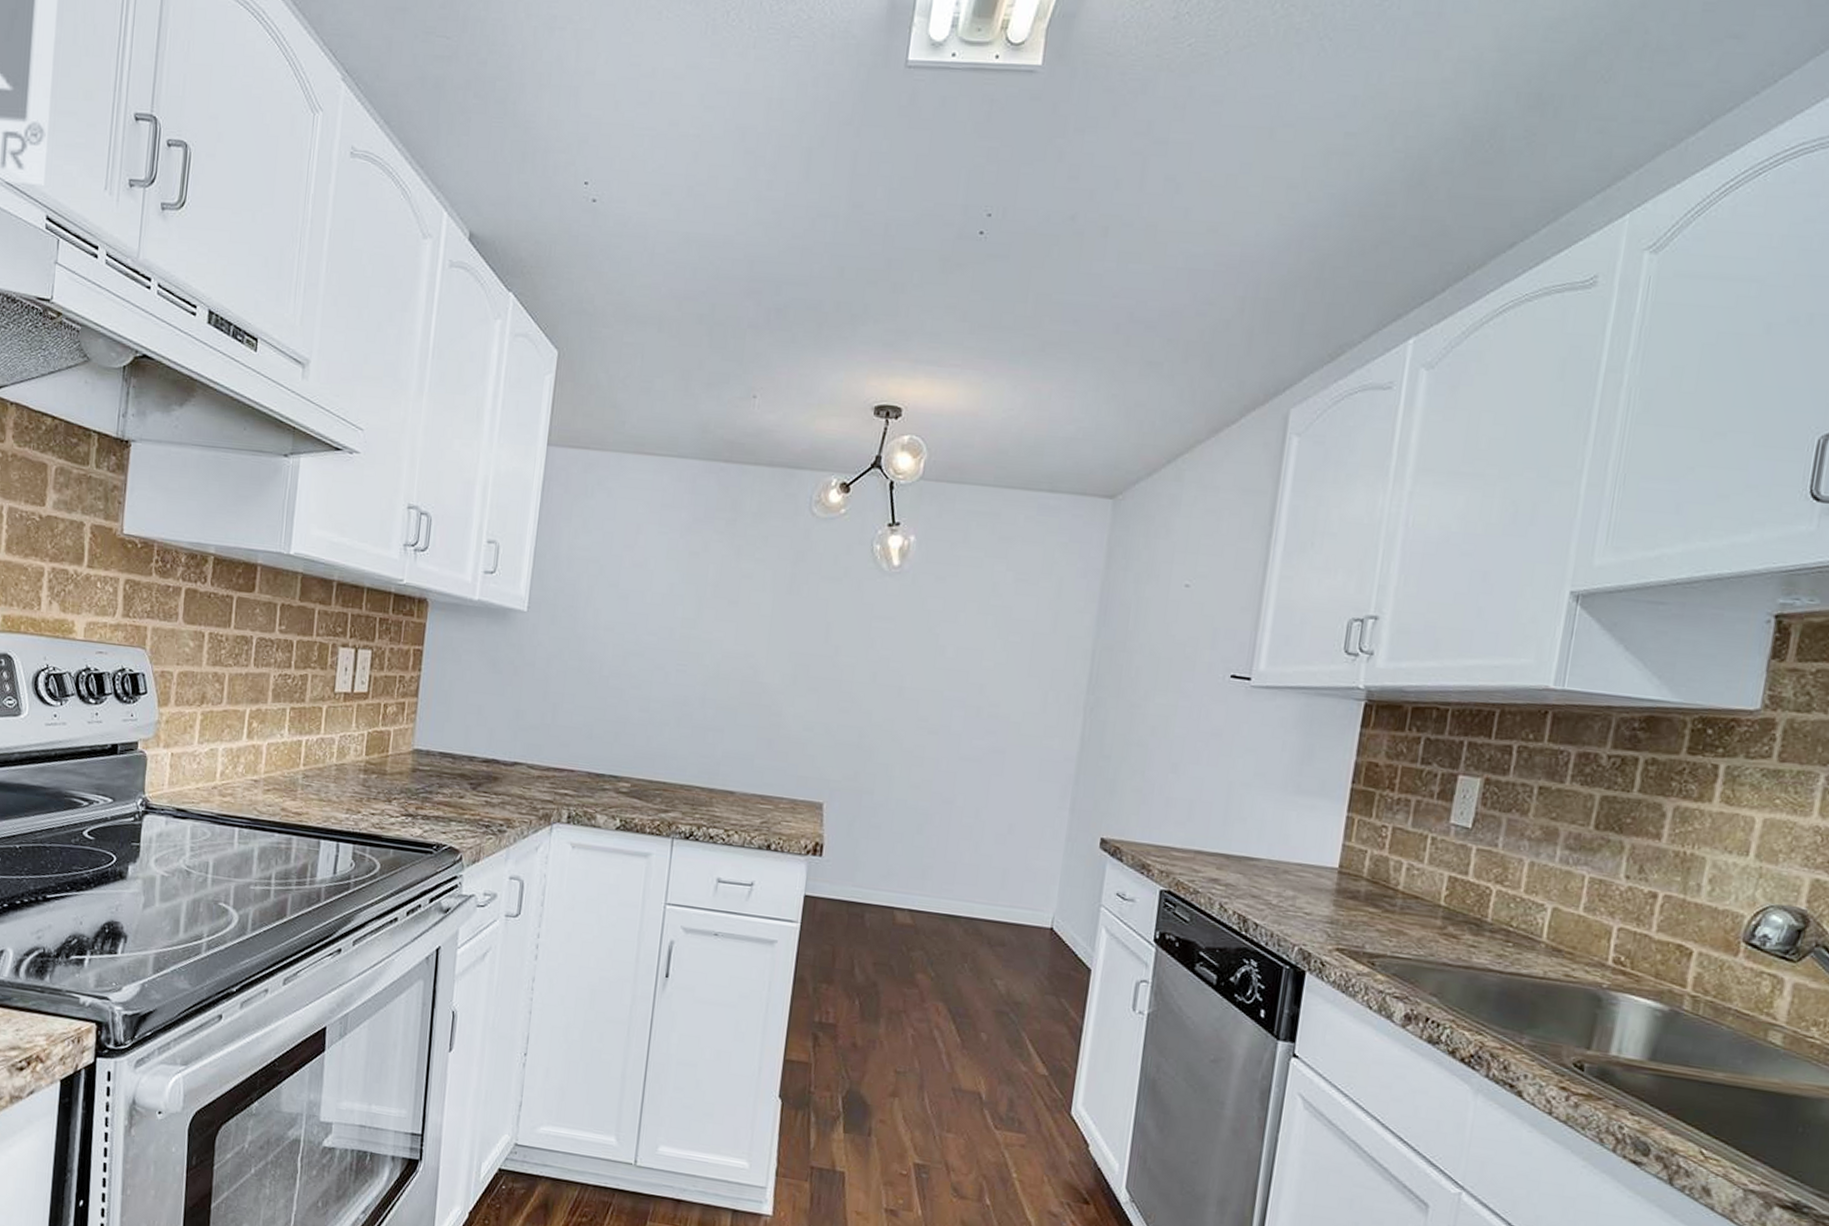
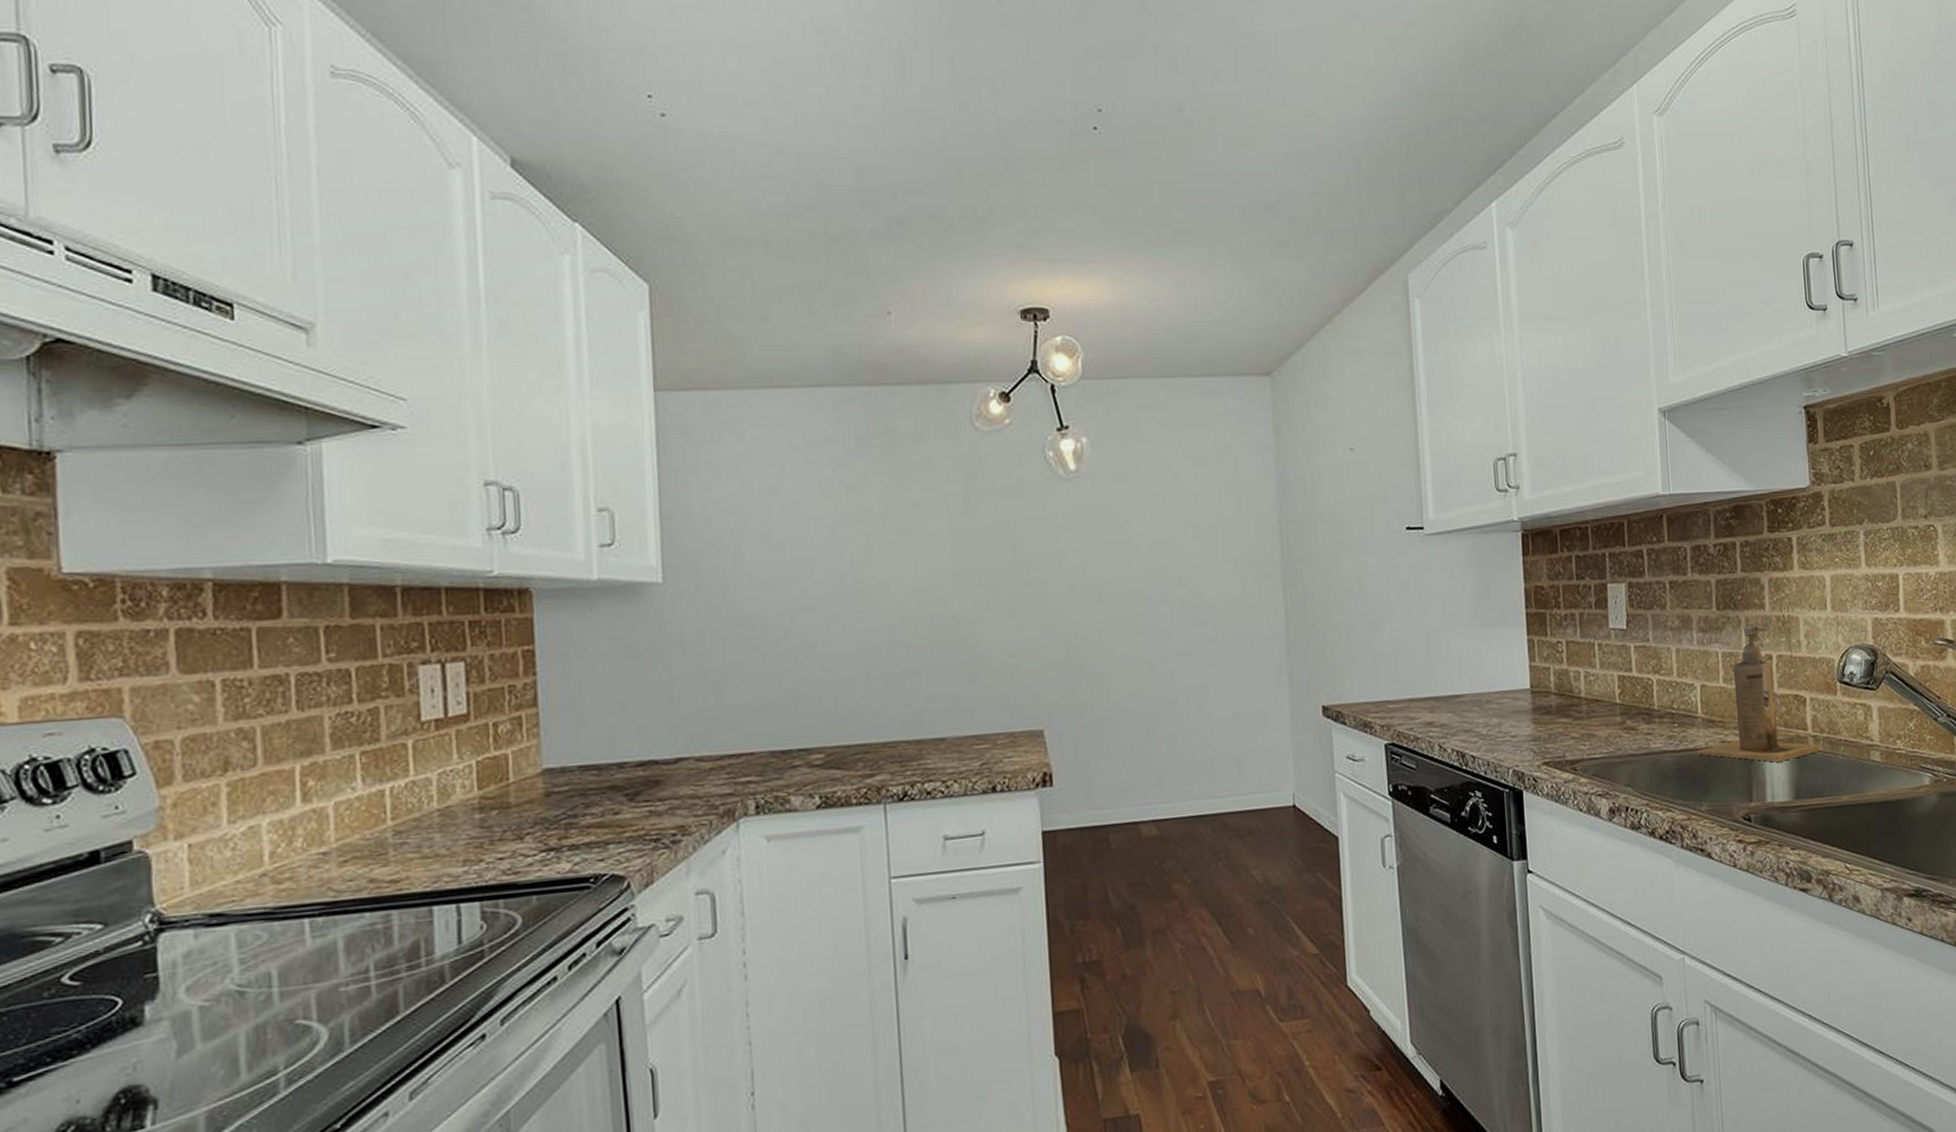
soap dispenser: none [1529,855,1702,1016] -> present [1696,625,1822,763]

